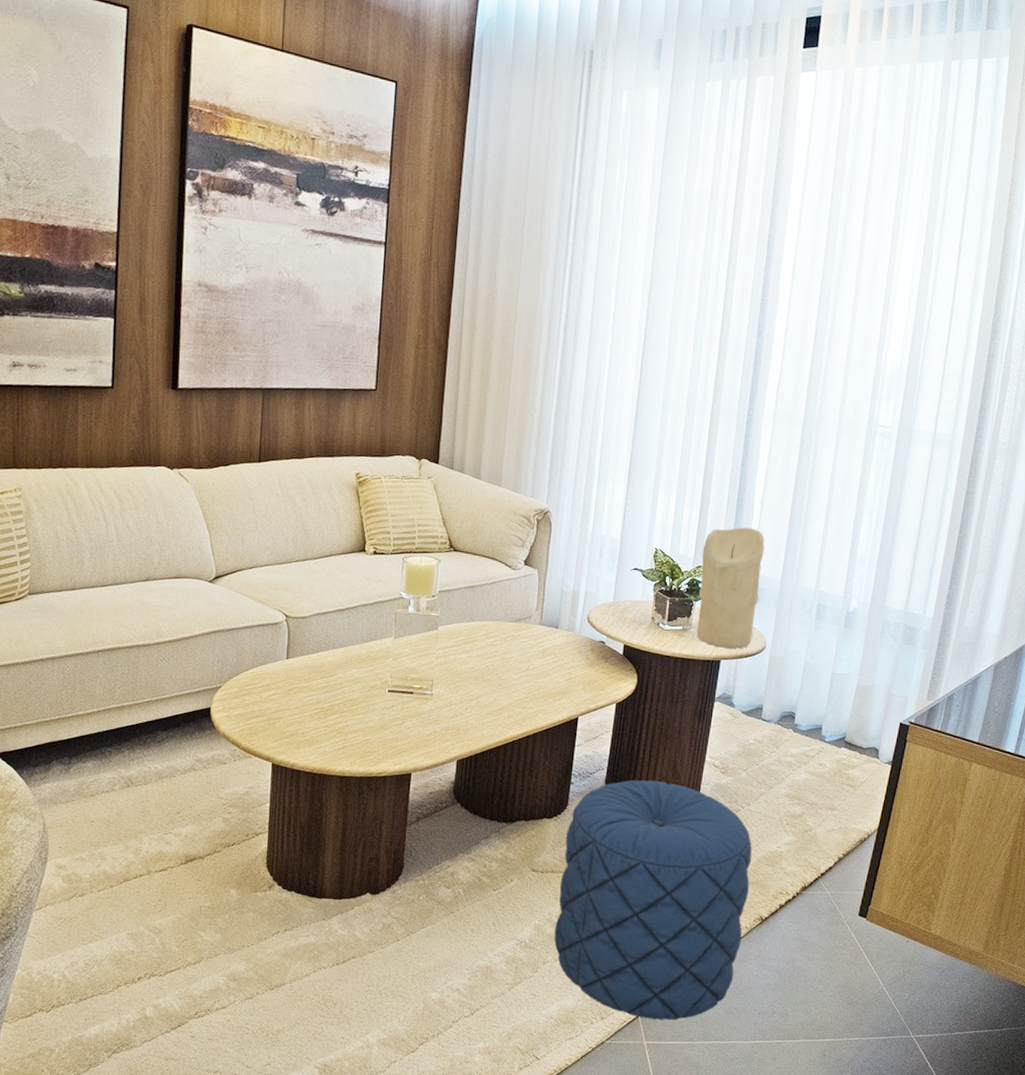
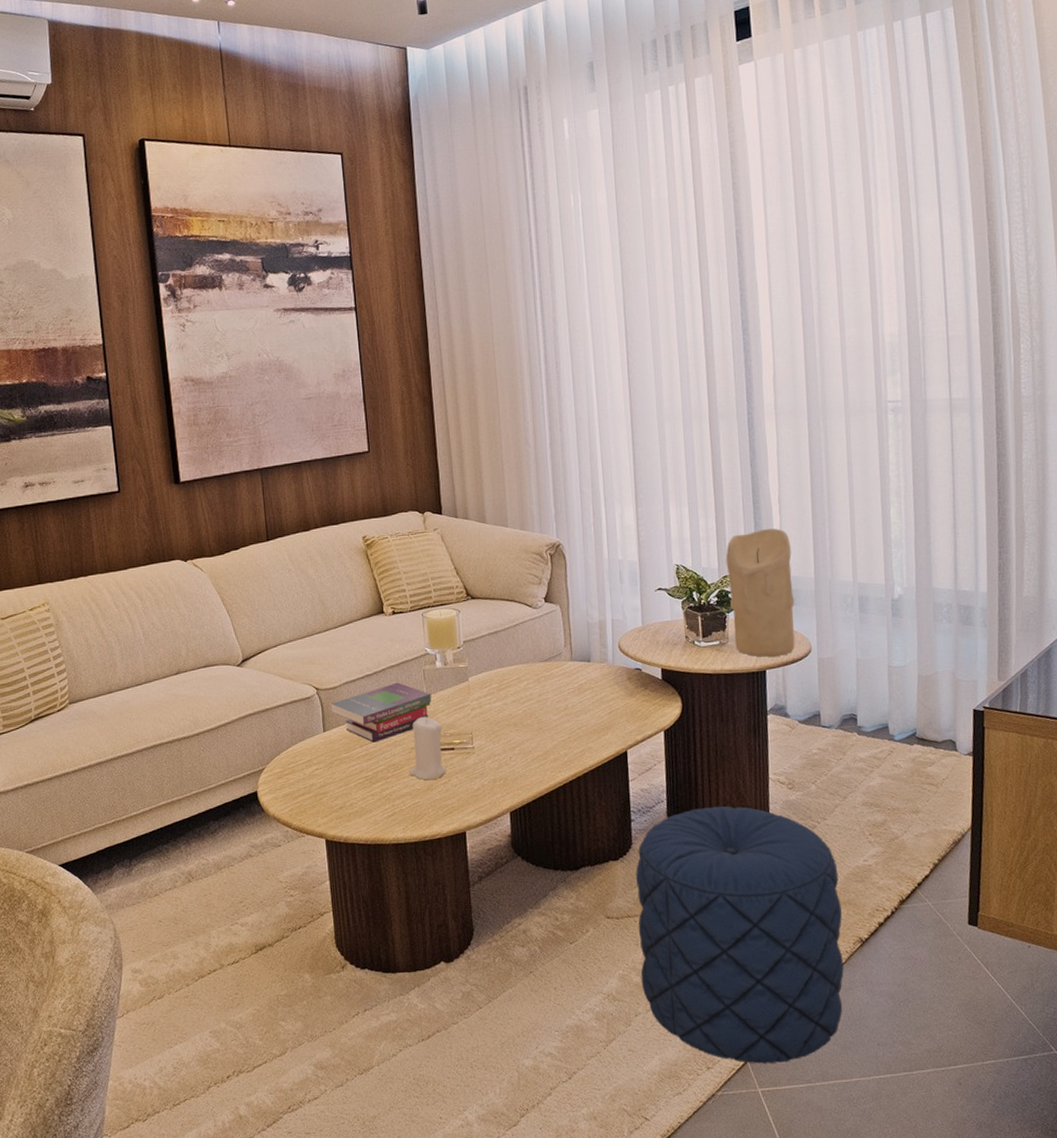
books: none [297,621,399,676] -> present [330,682,432,743]
candle: none [364,658,405,719] -> present [408,717,447,780]

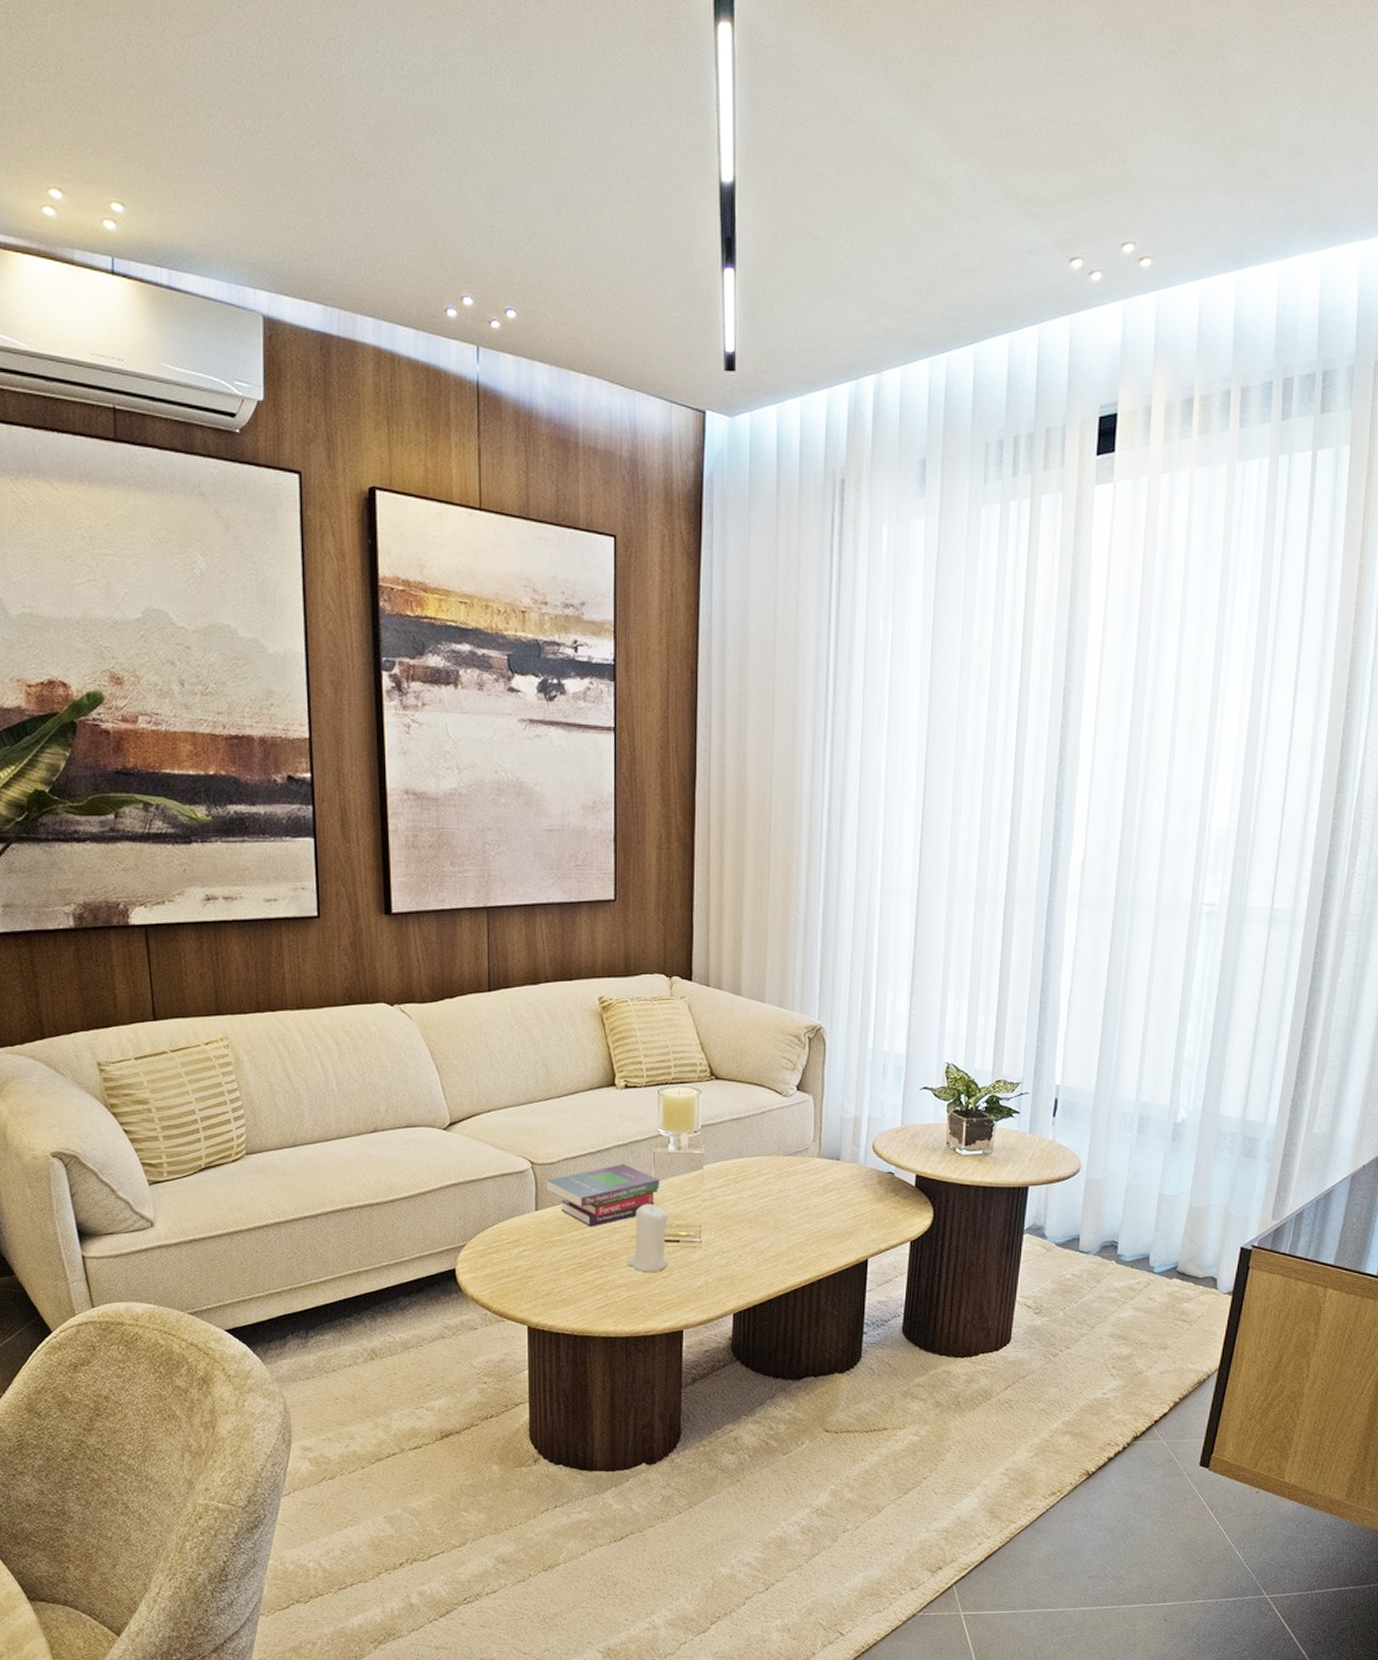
pouf: present [636,806,844,1064] -> none [853,1325,1074,1588]
candle: present [725,528,795,657] -> none [999,1032,1075,1173]

